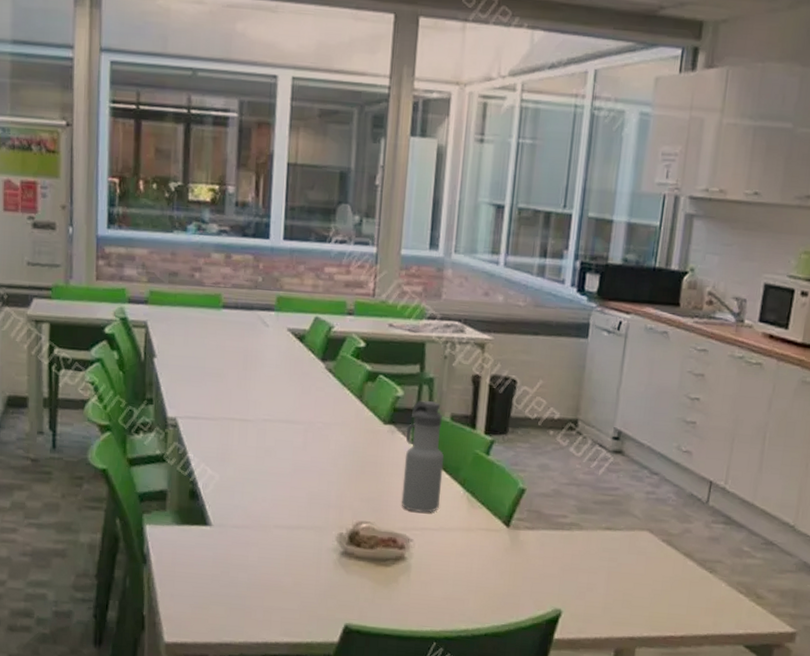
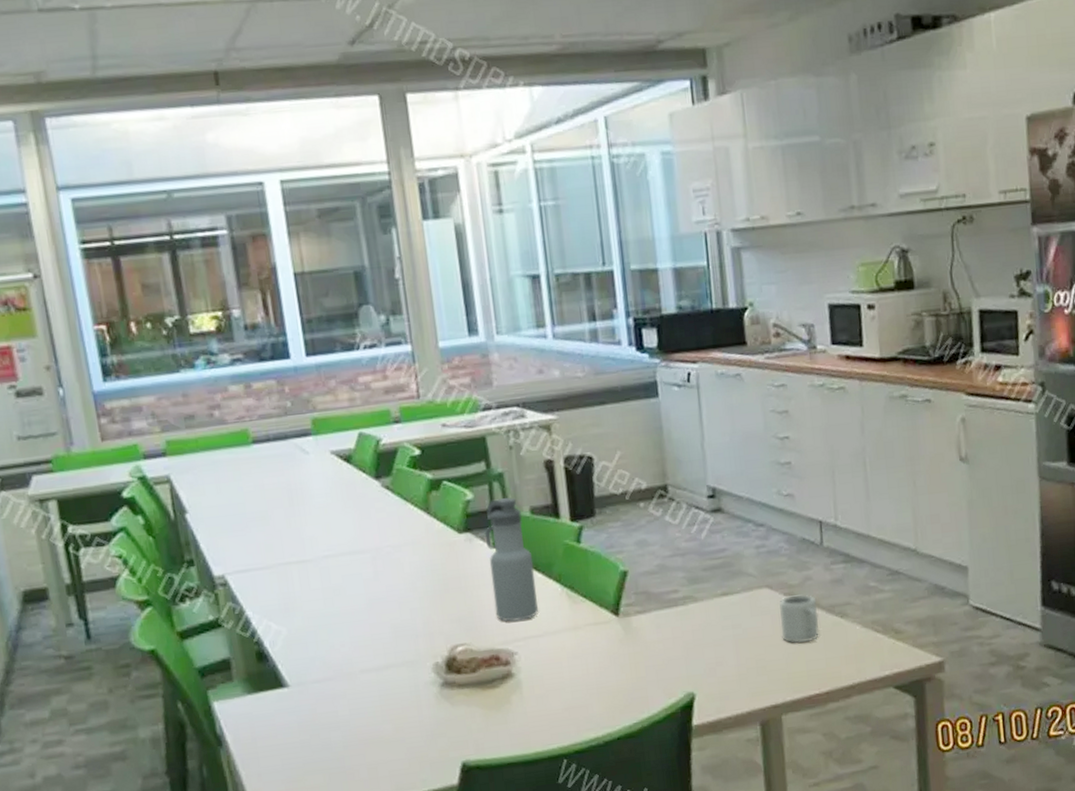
cup: none [652,542,691,588] -> present [779,594,820,644]

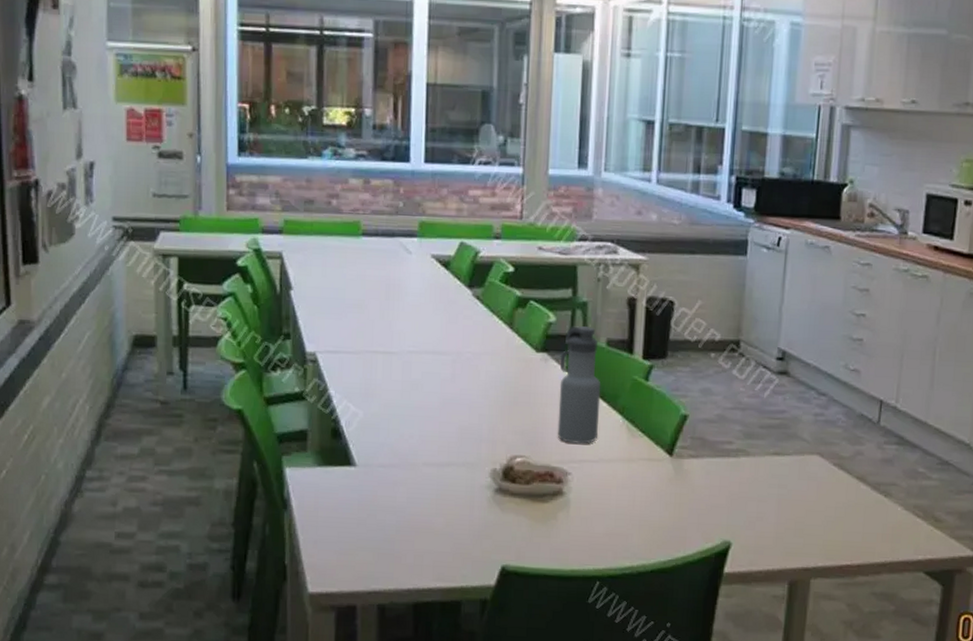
cup: present [779,594,820,644] -> none [824,466,864,514]

